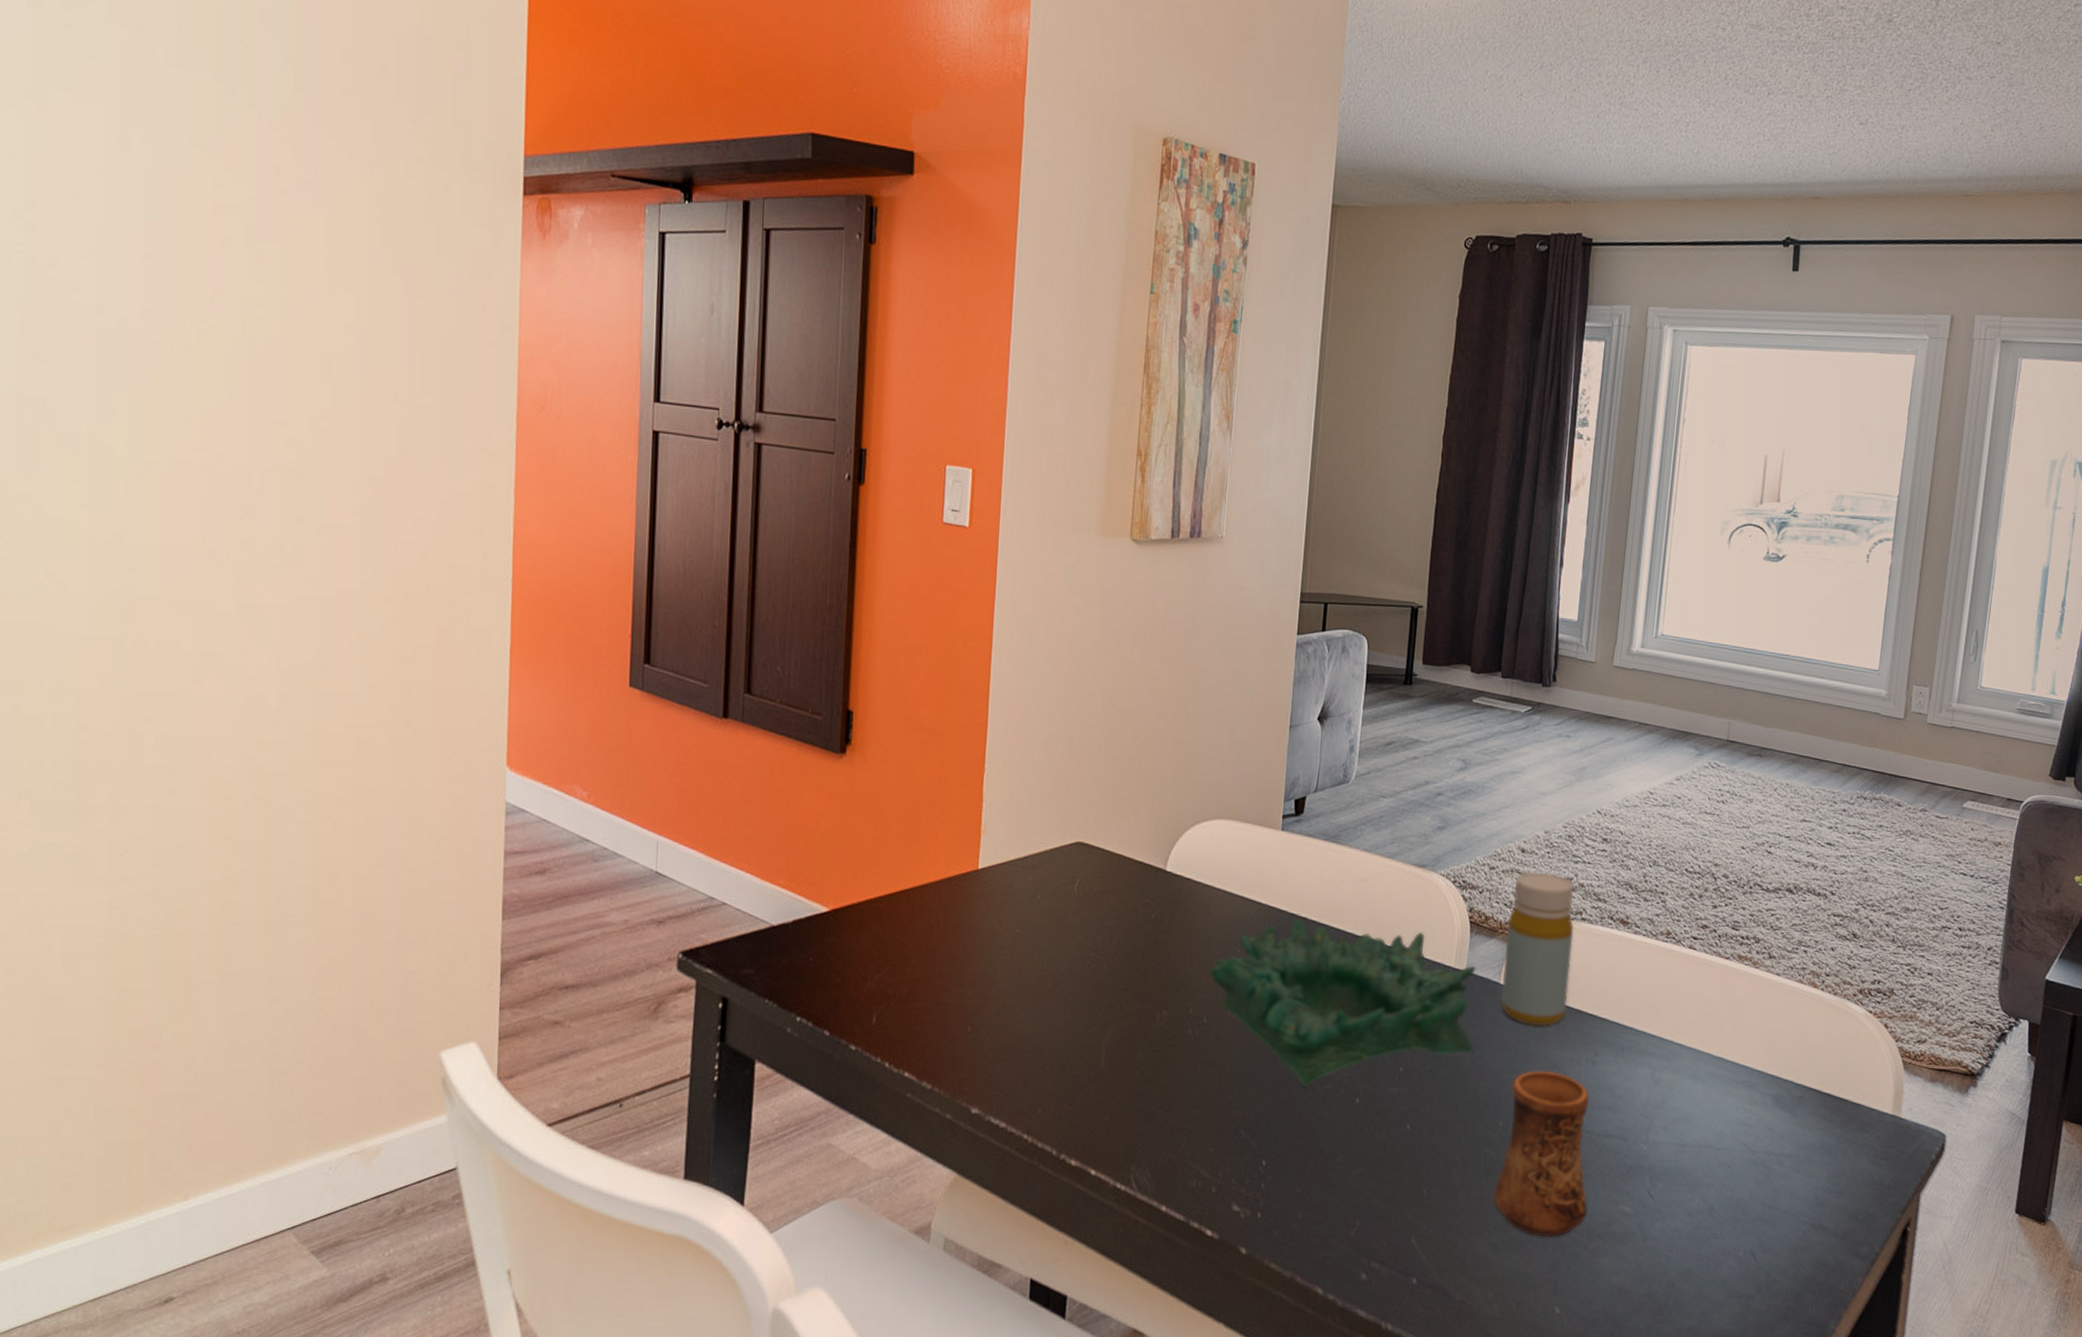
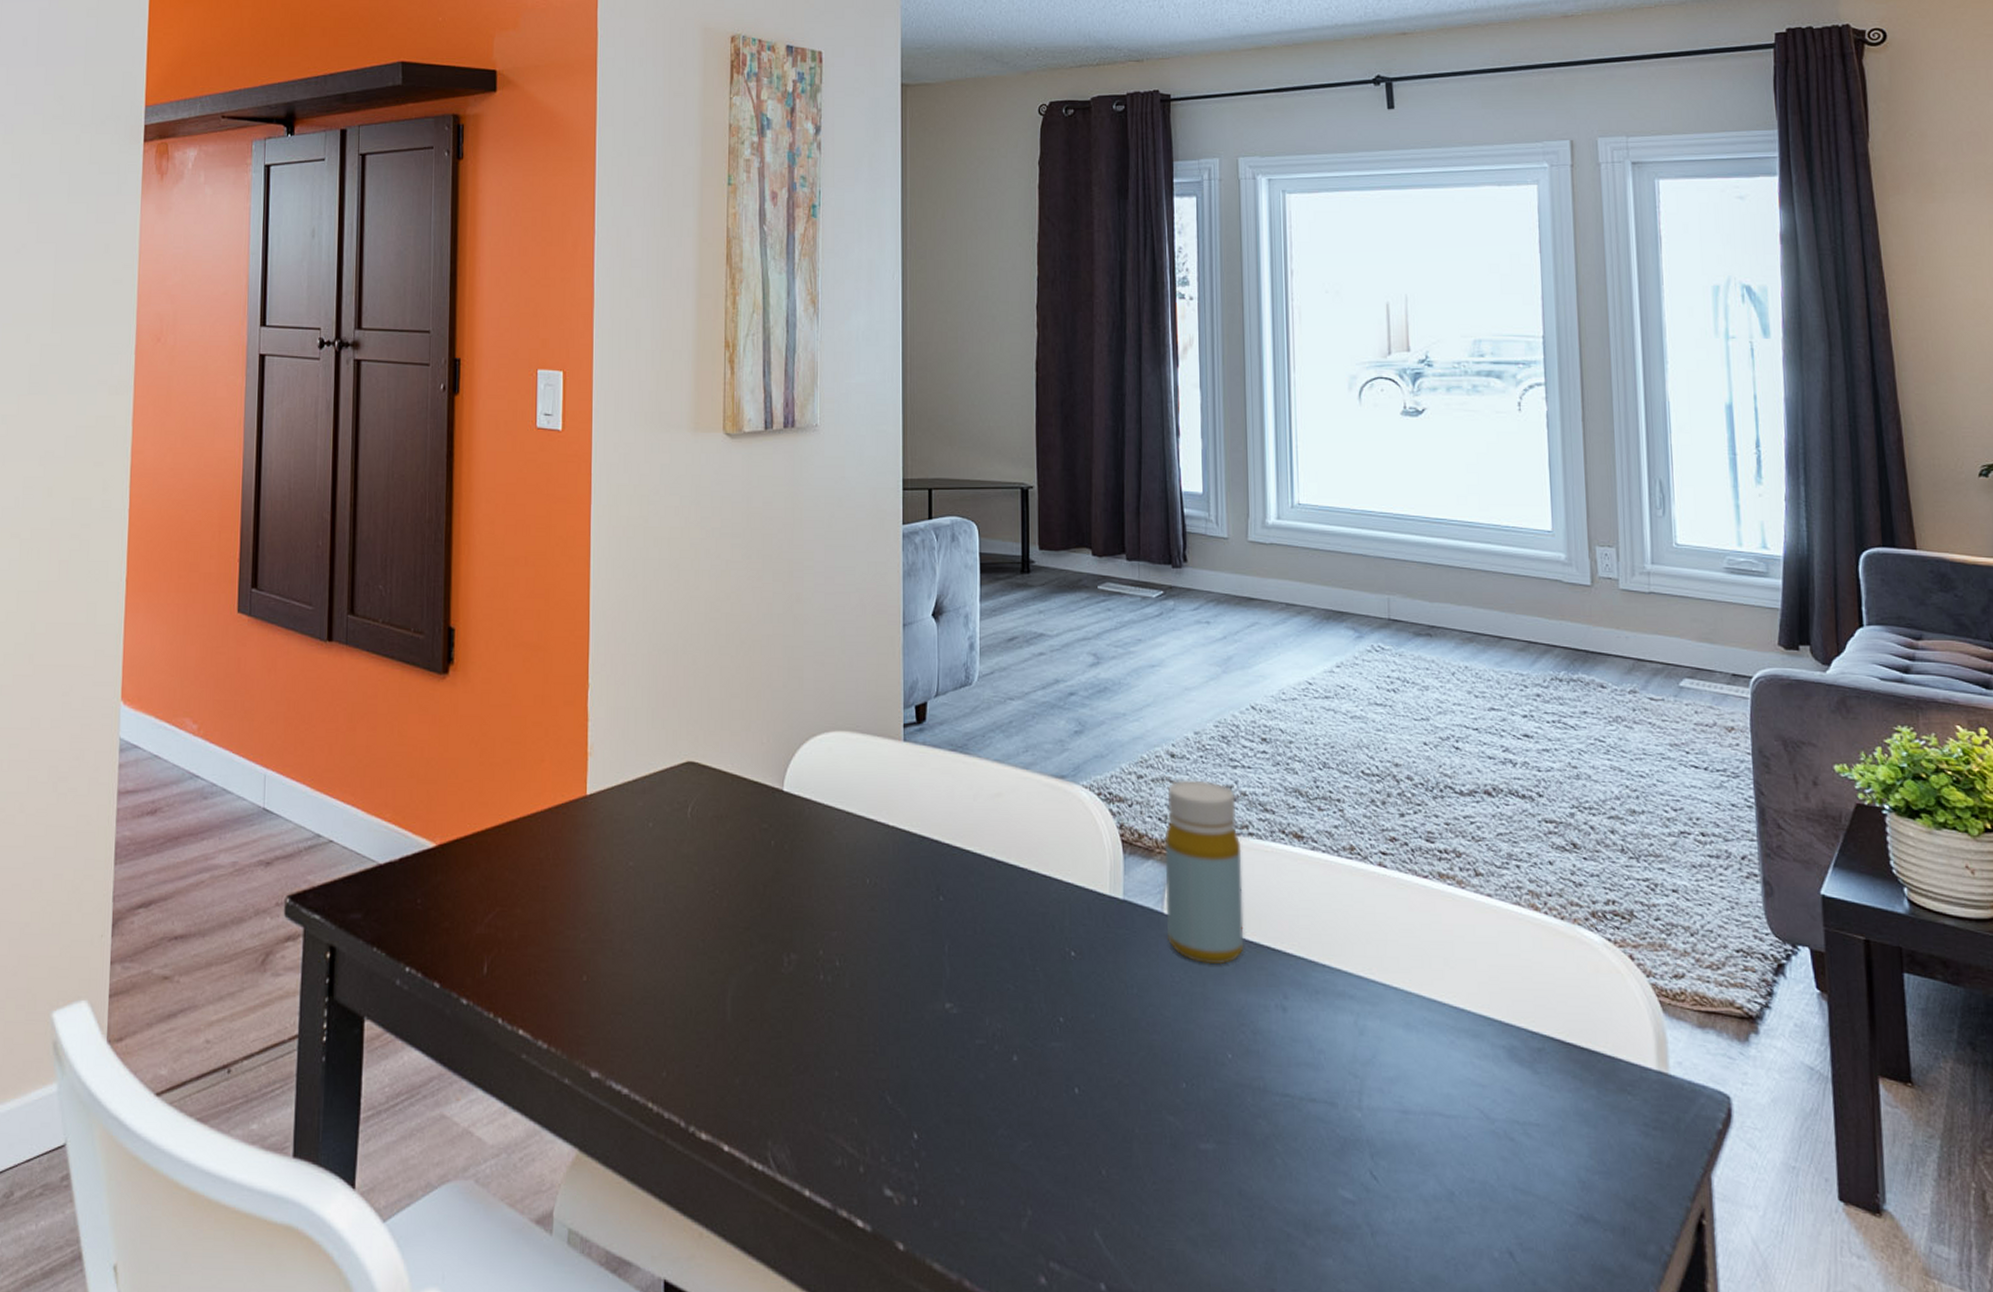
decorative bowl: present [1209,919,1476,1087] -> none [838,842,1143,1043]
cup: present [1493,1070,1590,1237] -> none [1184,1019,1300,1231]

